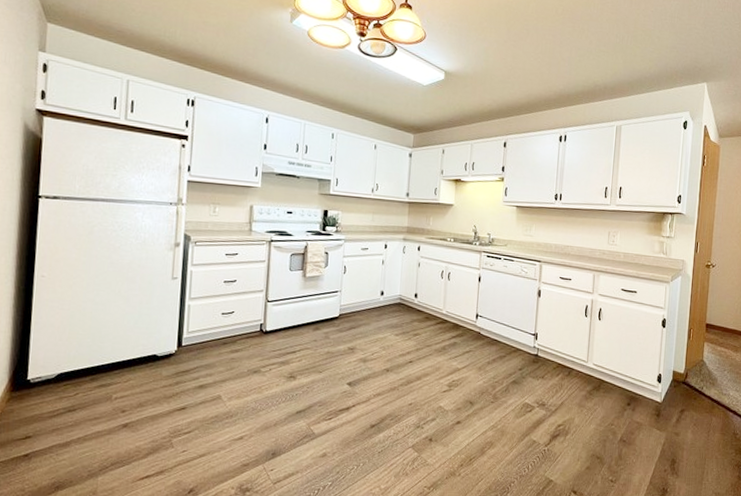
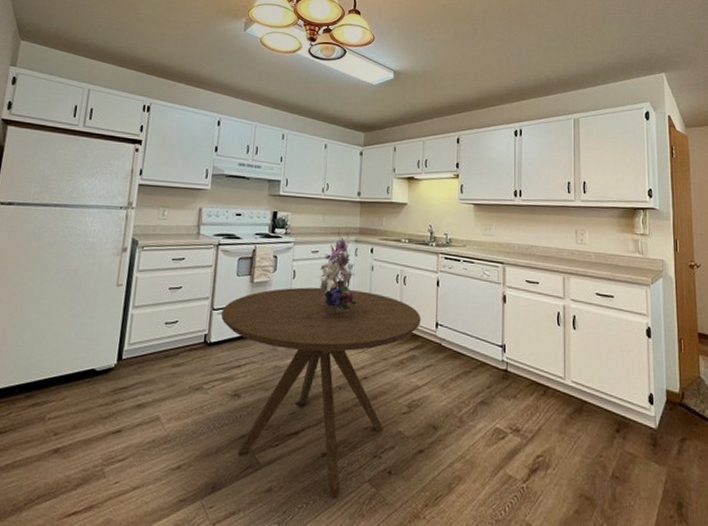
dining table: none [275,281,463,461] -> present [220,287,421,498]
bouquet: none [367,227,406,305] -> present [317,228,359,313]

